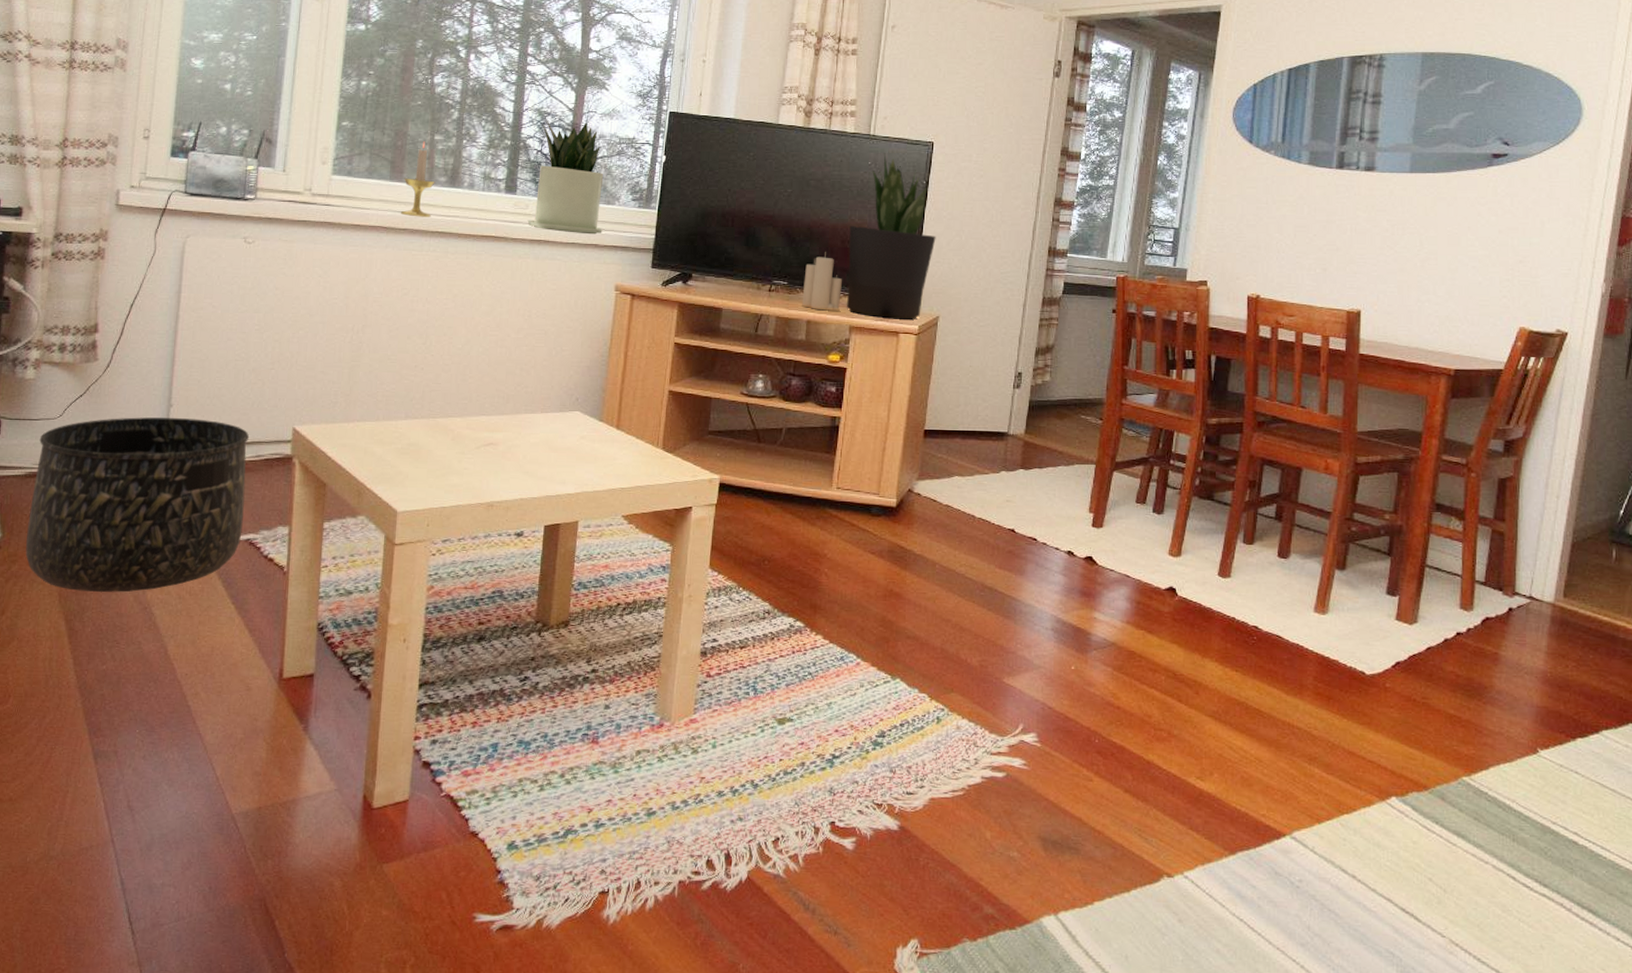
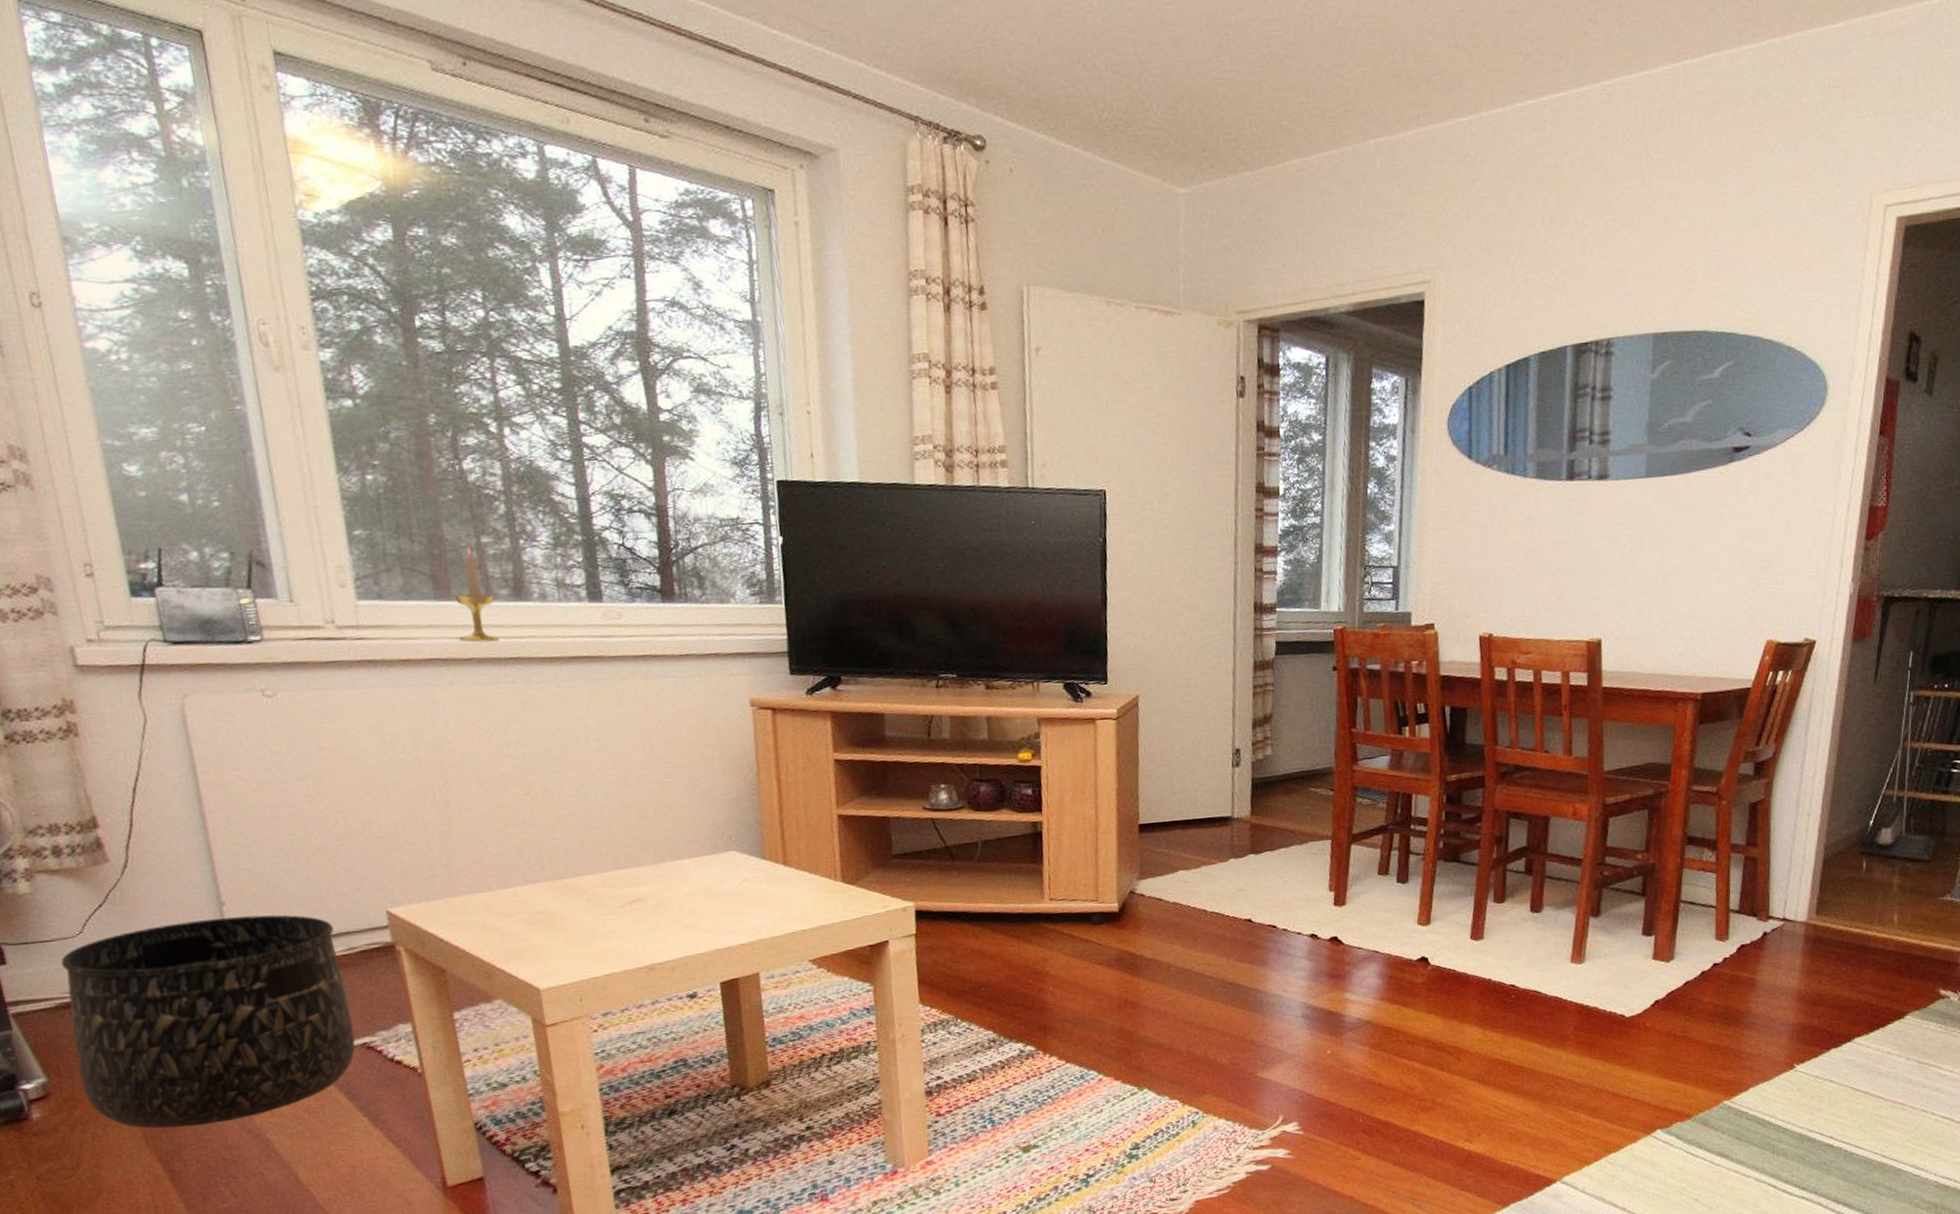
planter: present [527,120,604,235] -> none [617,504,723,643]
candle: present [802,252,843,311] -> none [975,634,1023,704]
planter: present [846,153,936,320] -> none [1020,508,1124,705]

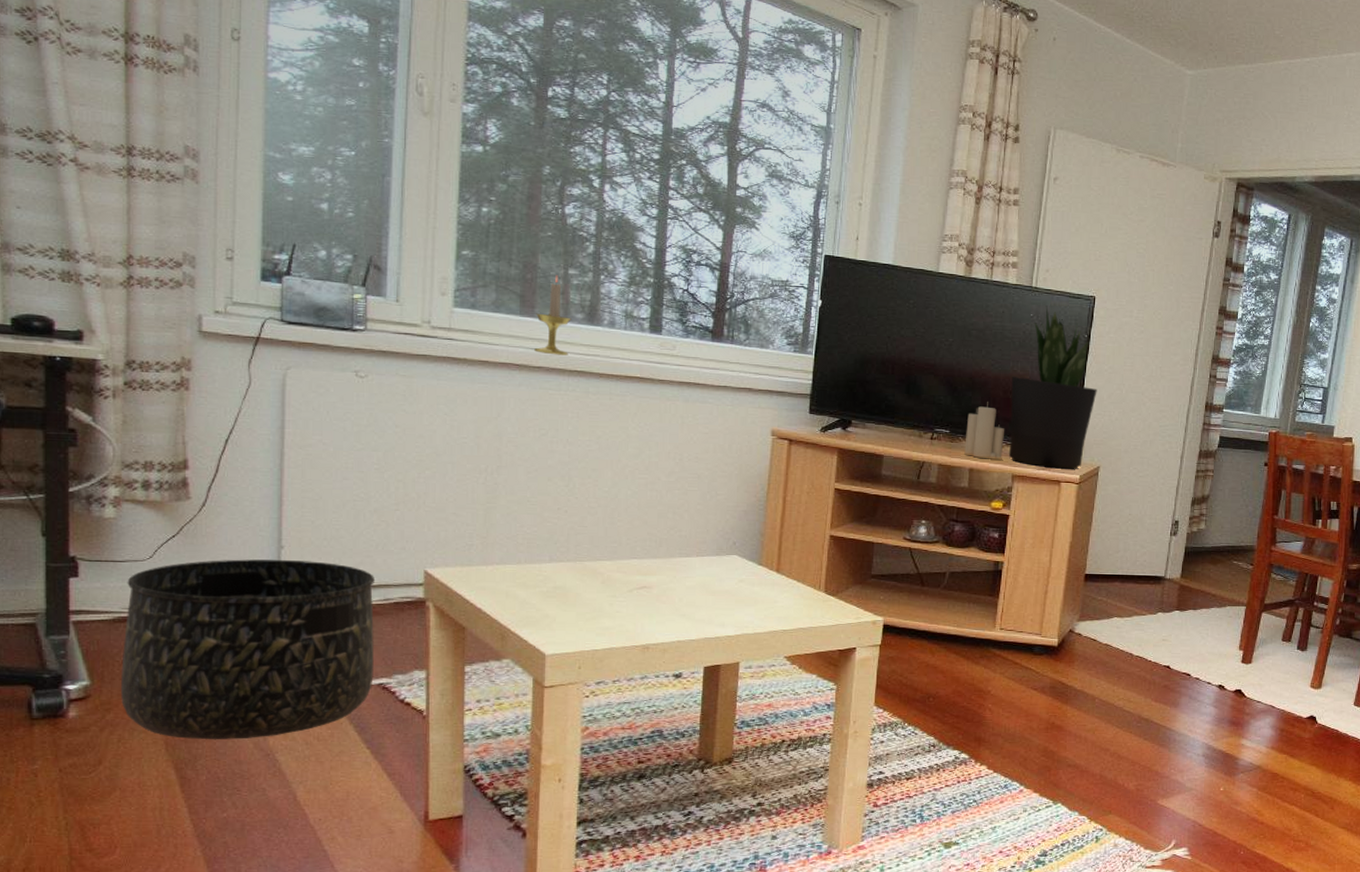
candle: none [975,634,1023,704] -> present [964,402,1005,460]
planter: none [1020,508,1124,705] -> present [1008,305,1097,469]

